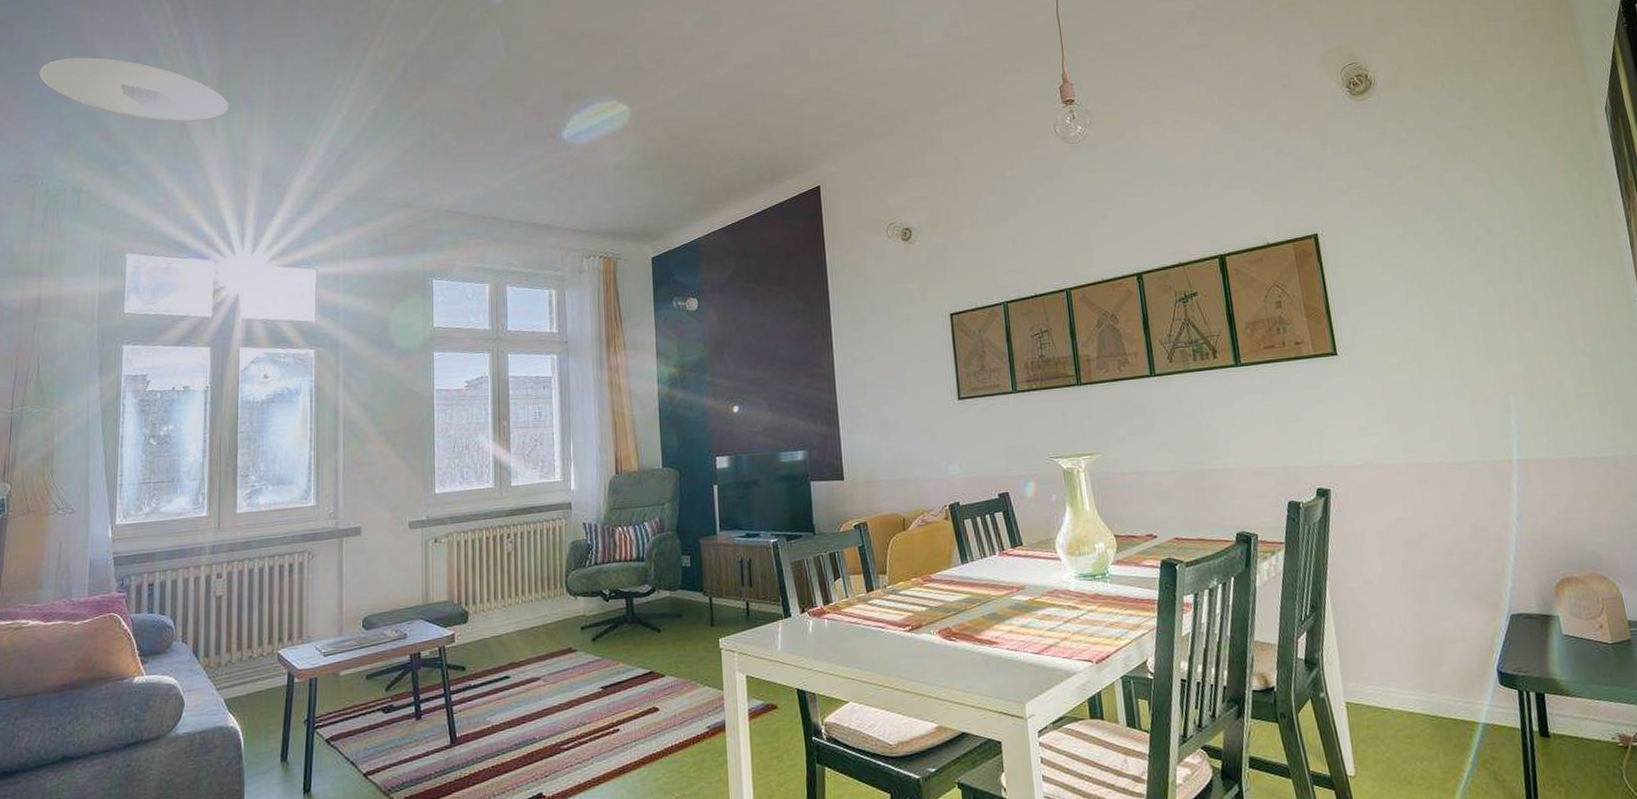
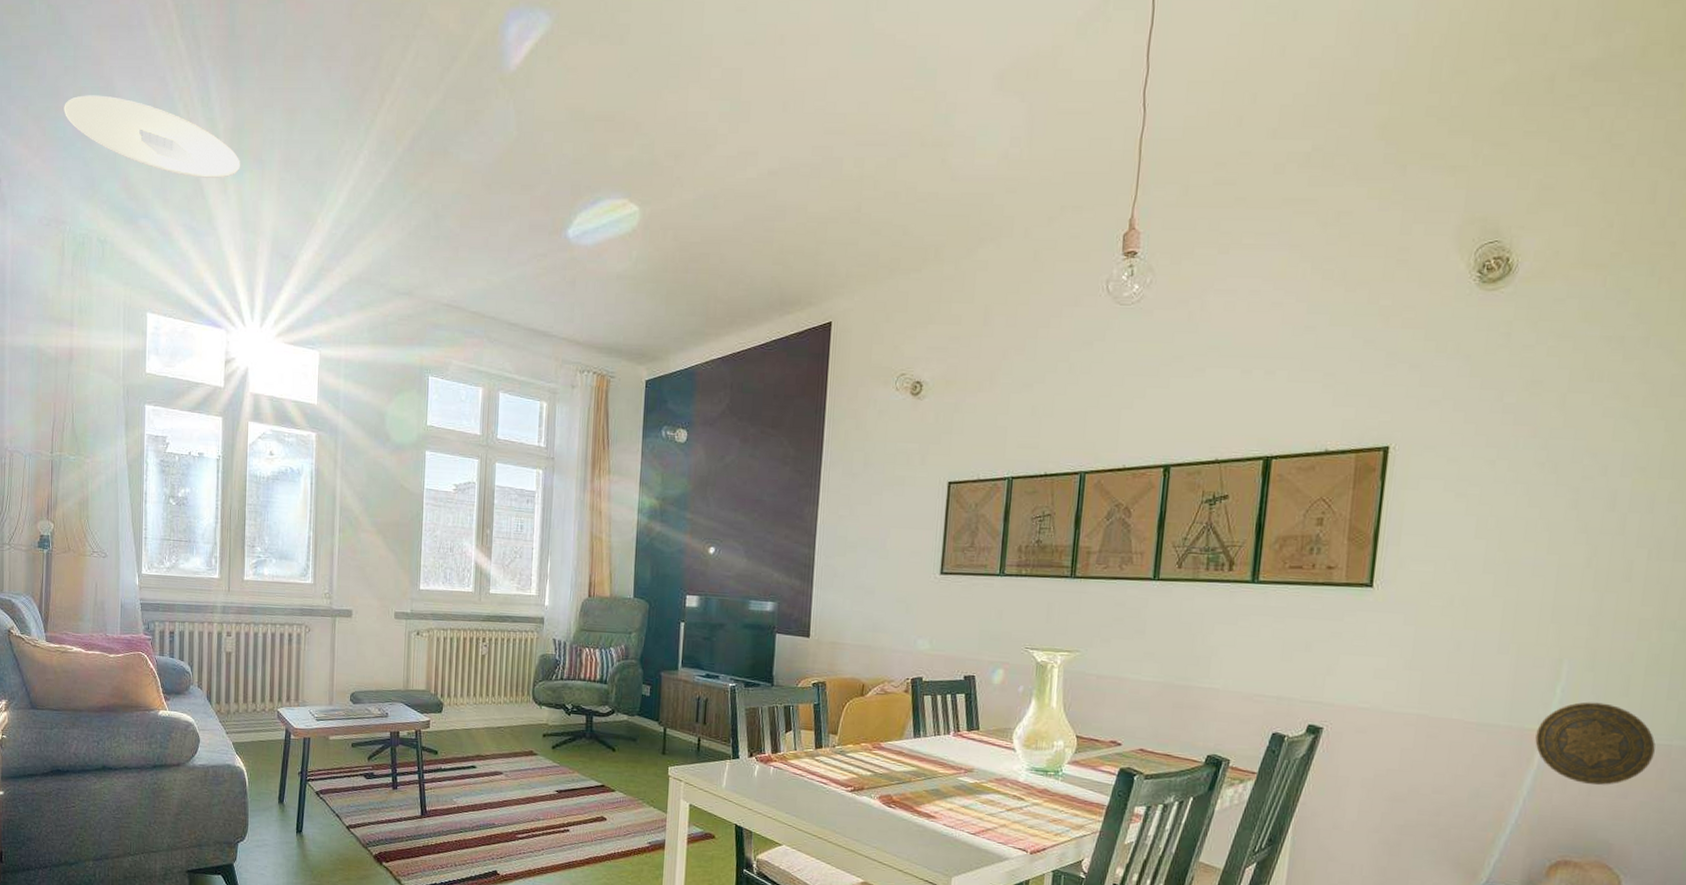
decorative plate: none [1507,427,1607,503] -> present [1535,701,1656,786]

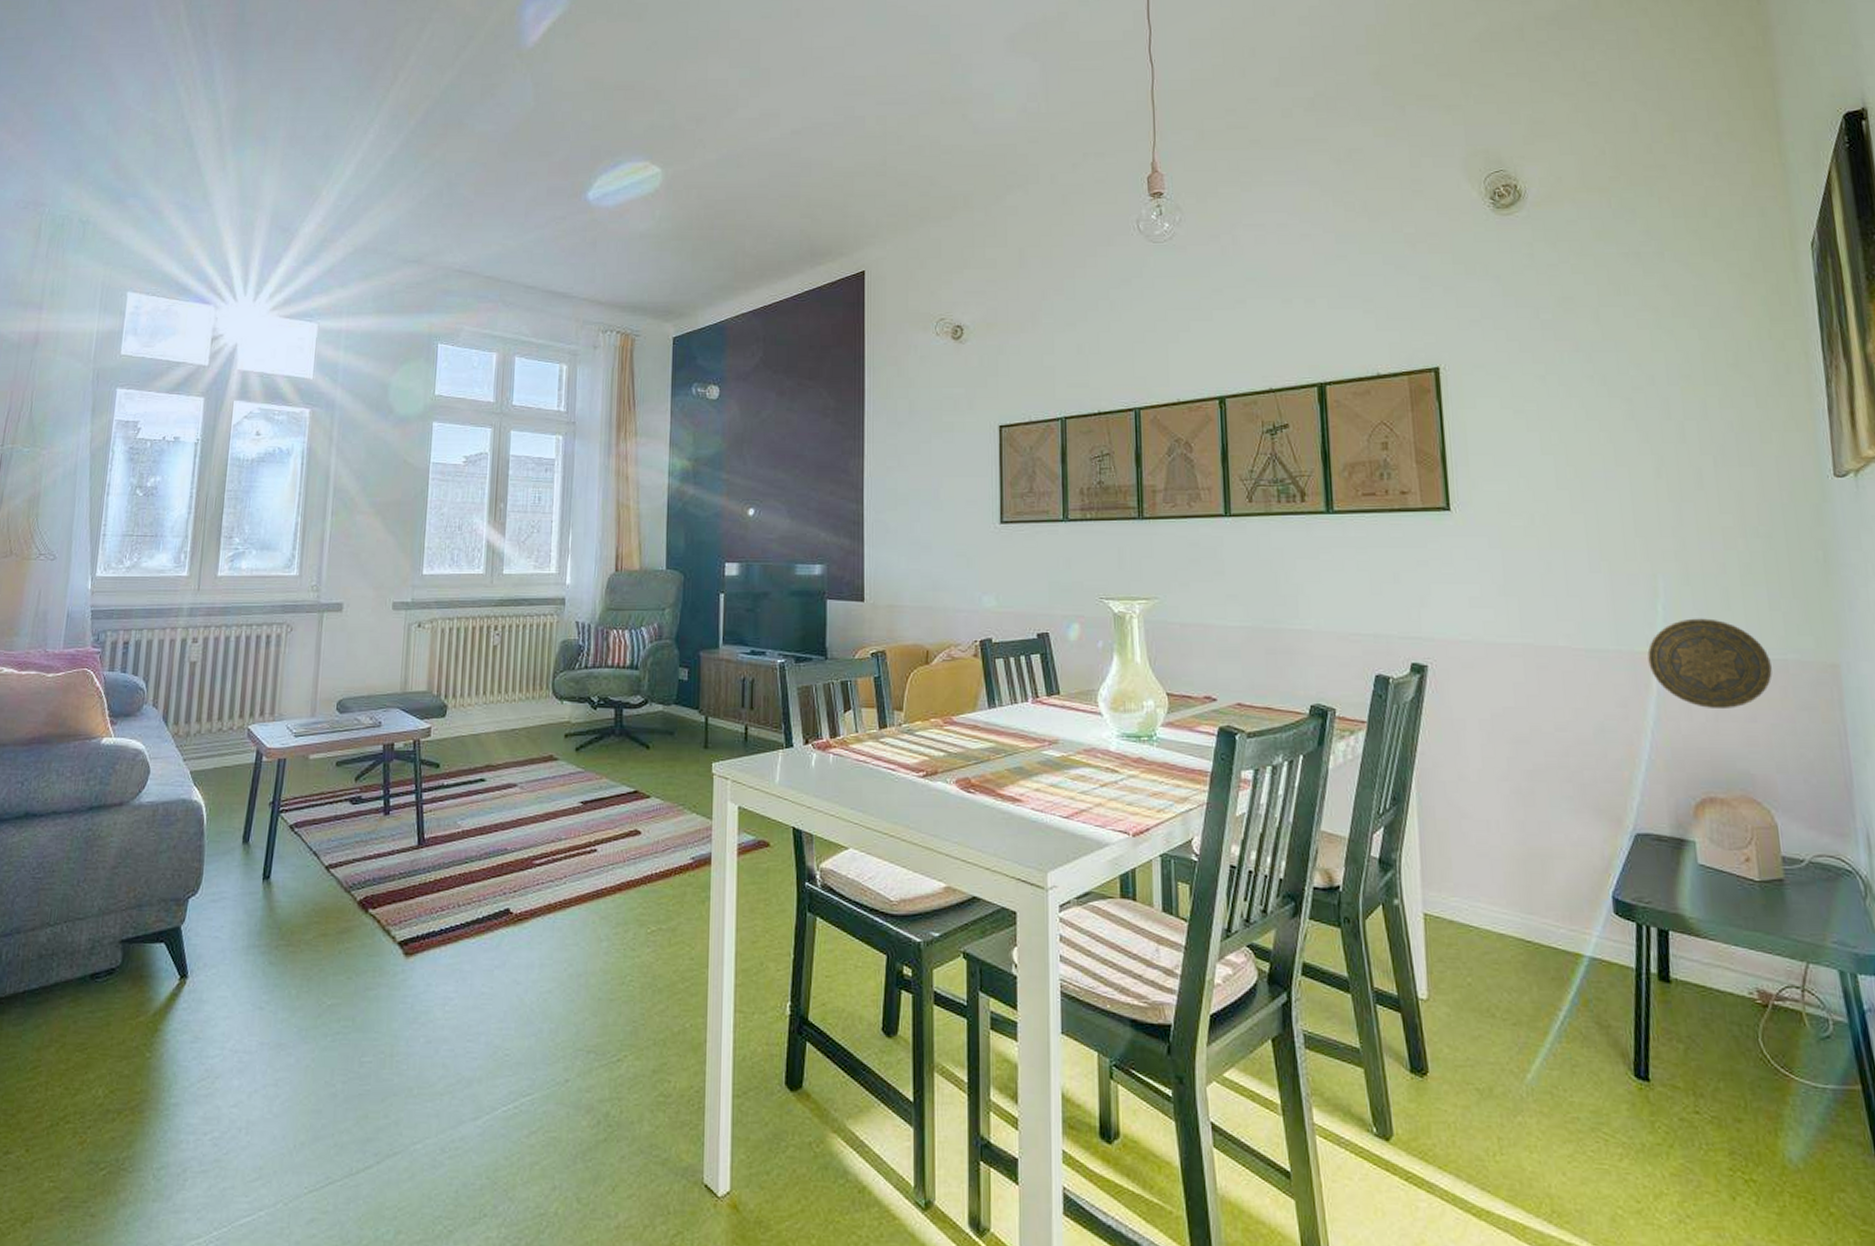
ceiling light: present [64,95,240,179] -> none [55,81,242,157]

